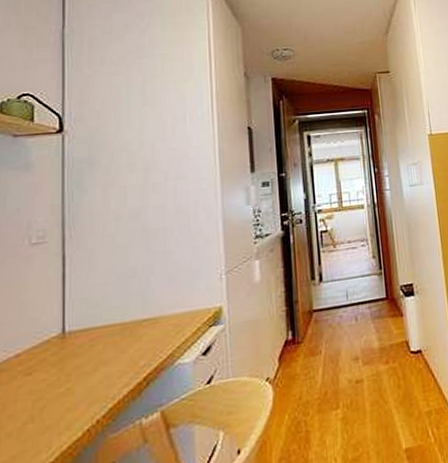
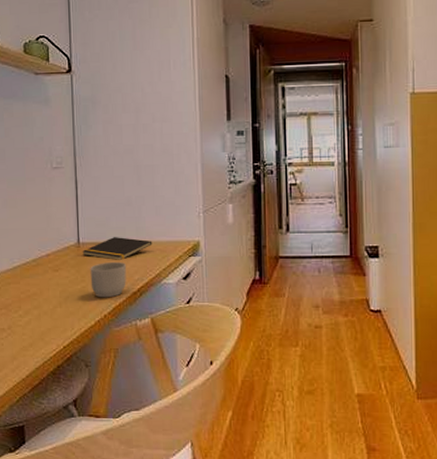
notepad: none [68,315,164,348] -> present [82,237,153,260]
mug: none [79,347,129,399] -> present [90,261,126,298]

